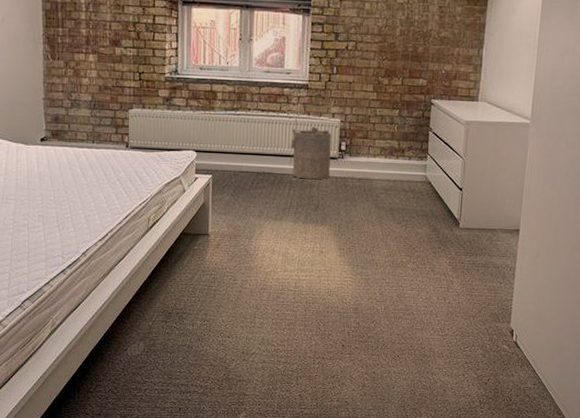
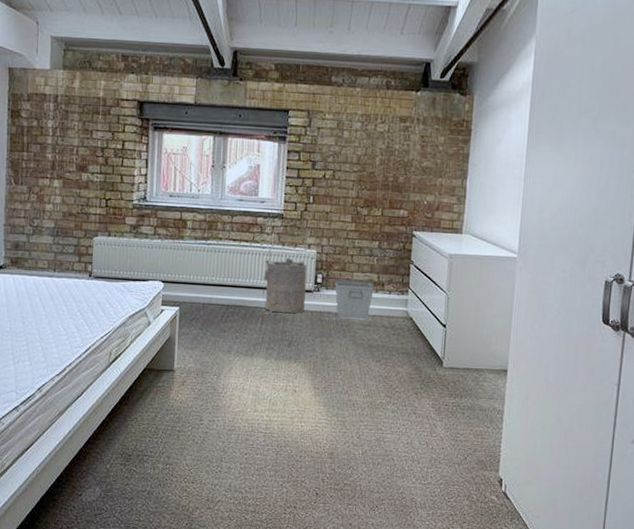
storage bin: none [358,146,395,185] -> present [335,279,374,320]

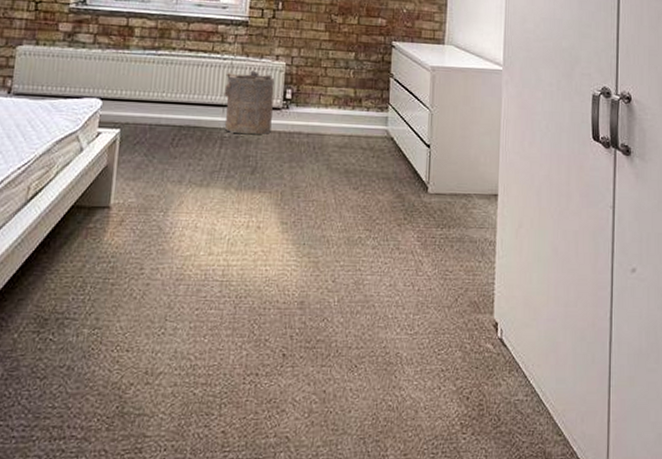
storage bin: present [335,279,374,320] -> none [306,94,350,141]

